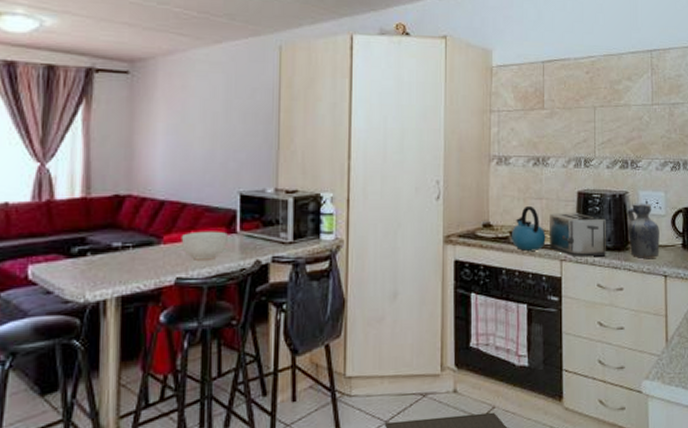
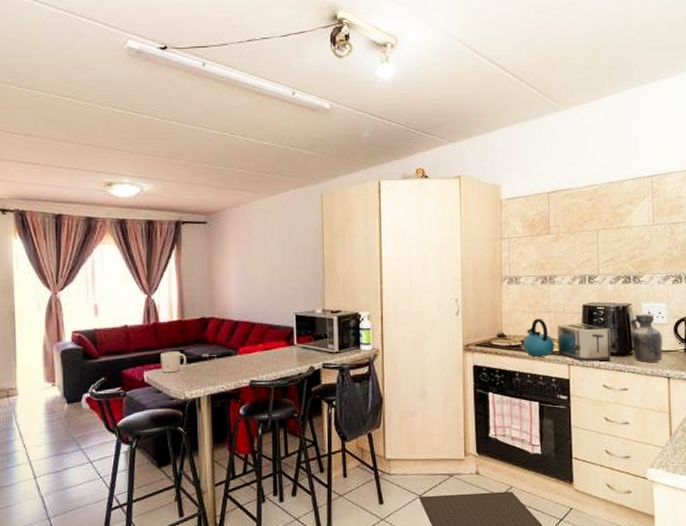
mug: none [53,238,91,268] -> present [161,351,187,373]
bowl: present [181,231,228,260] -> none [252,344,288,367]

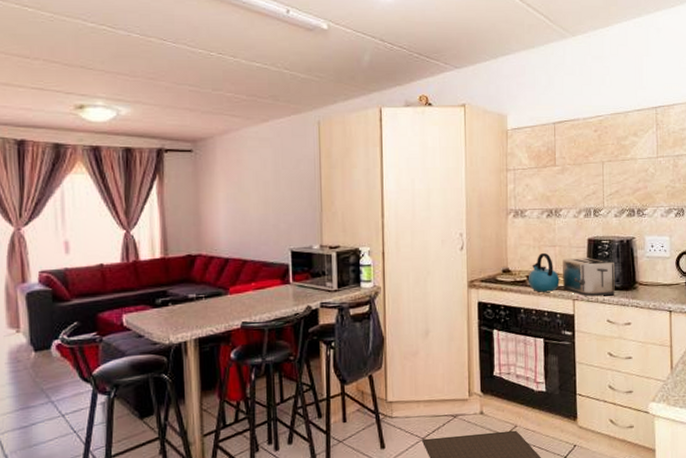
mug: present [161,351,187,373] -> none [142,291,171,316]
ceramic jug: present [631,313,663,362] -> none [634,247,665,296]

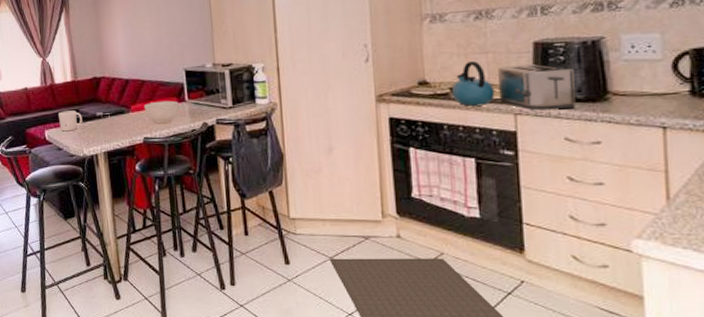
mug: none [142,291,171,316] -> present [58,110,83,132]
bowl: none [244,282,283,307] -> present [143,100,179,124]

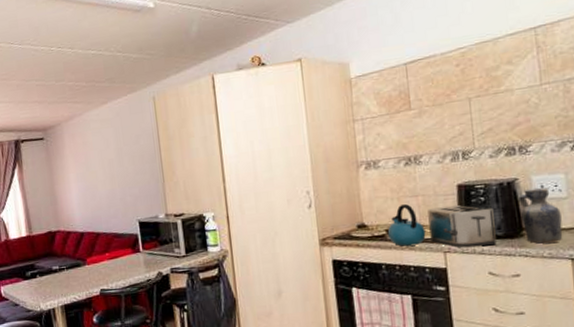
mug: present [58,110,83,132] -> none [14,265,39,287]
bowl: present [143,100,179,124] -> none [99,251,135,276]
ceramic jug: none [604,47,655,109] -> present [519,187,563,244]

